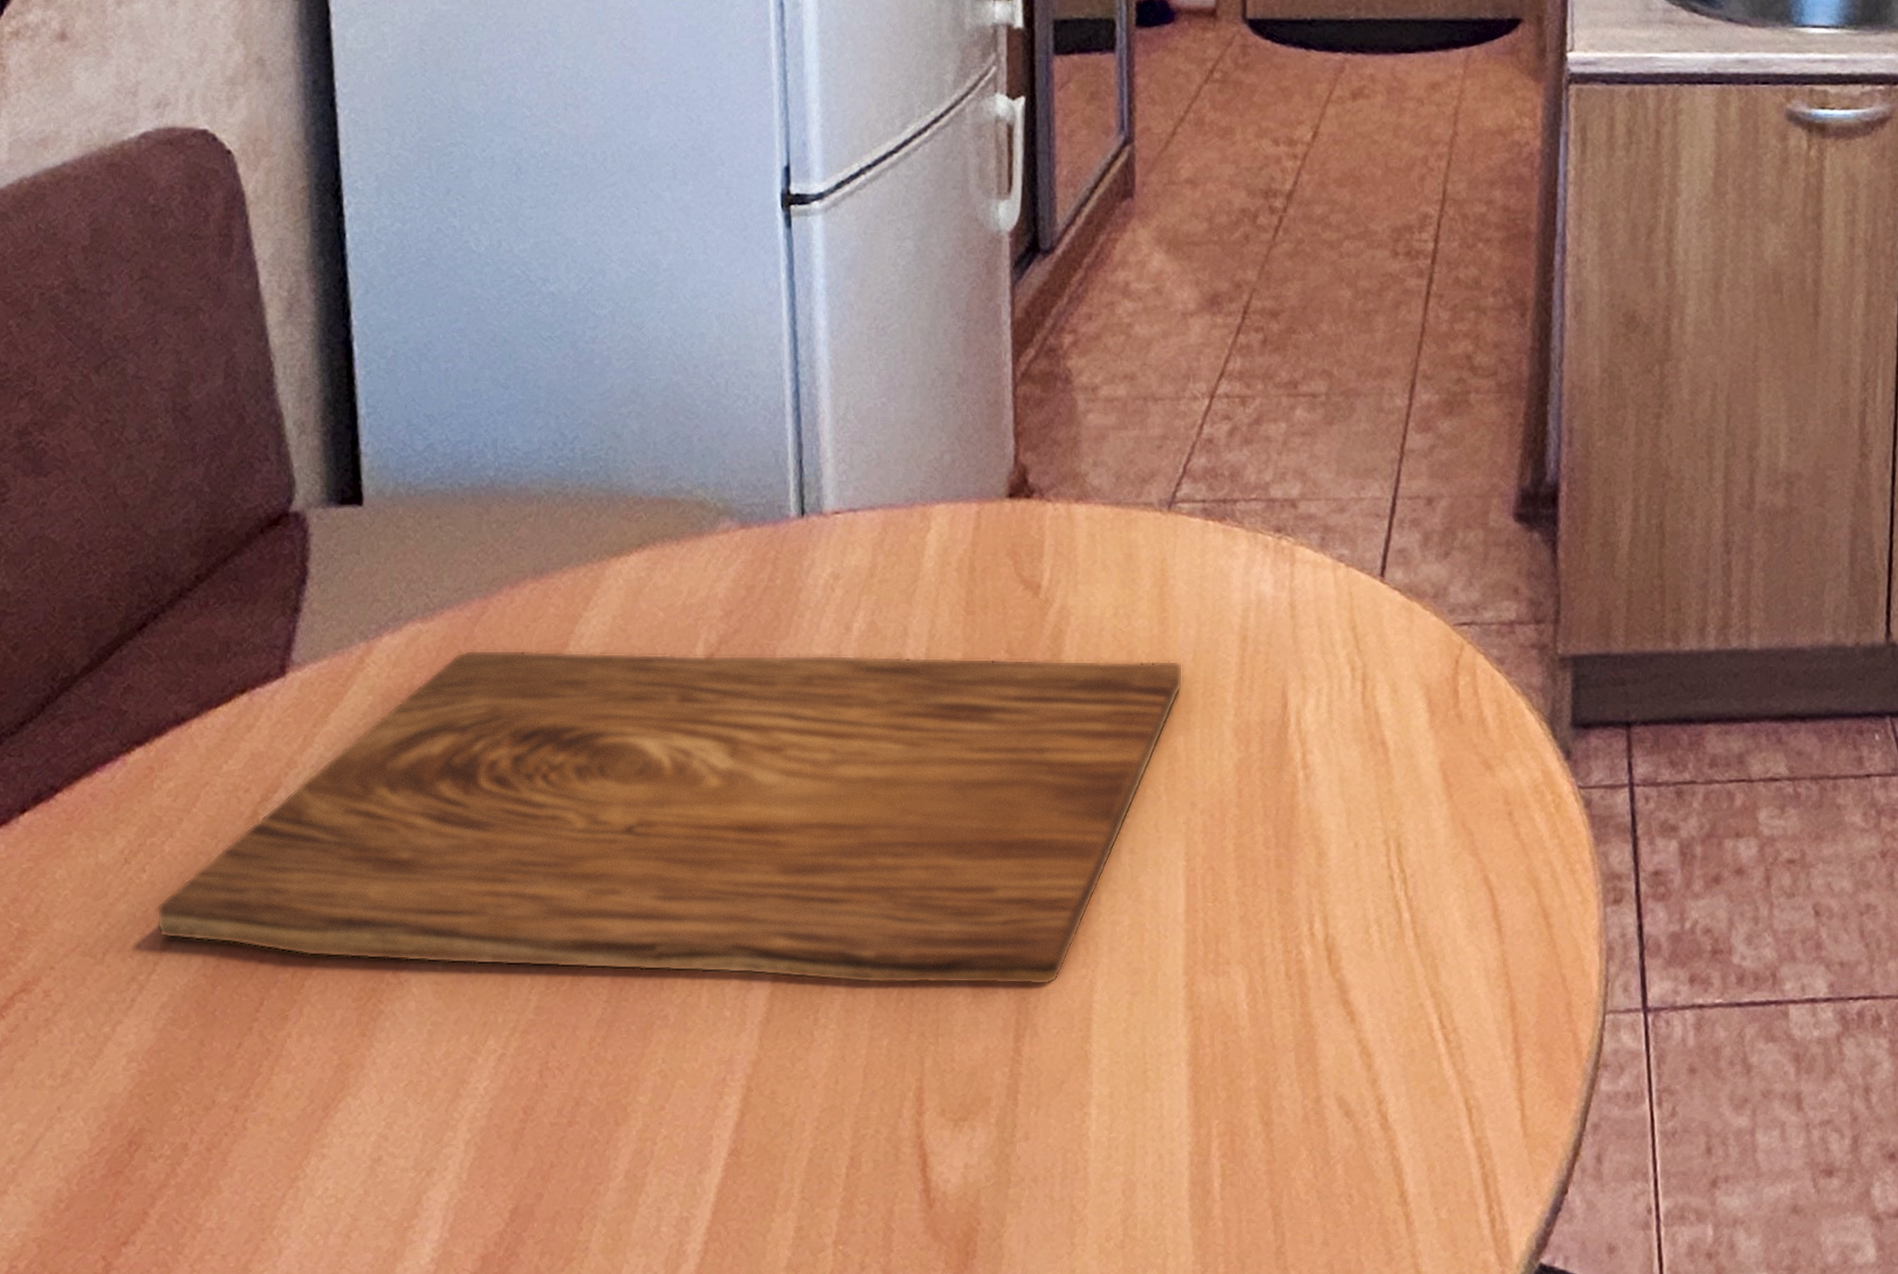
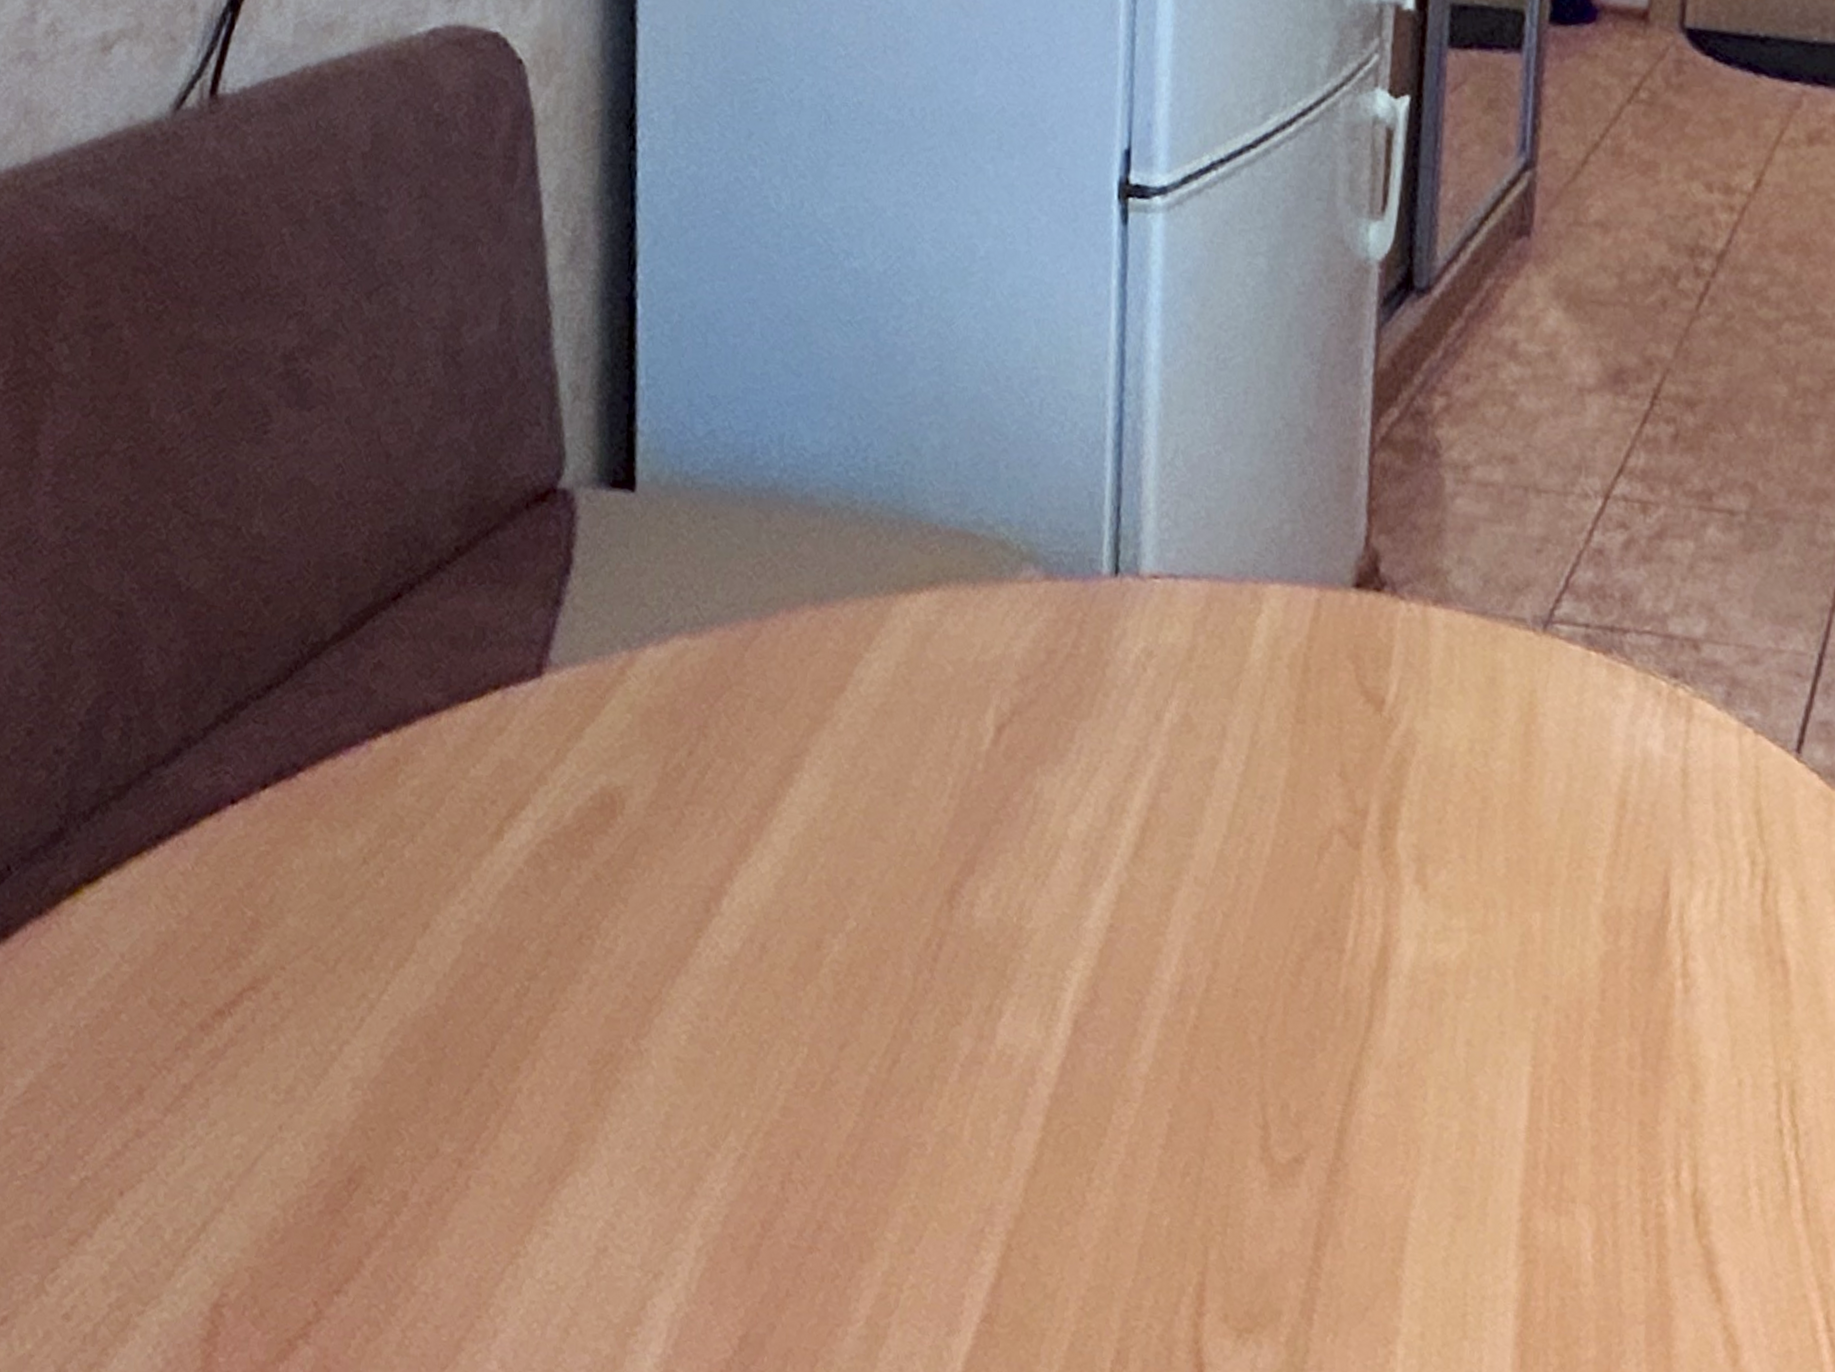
cutting board: present [156,650,1183,985] -> none [391,677,1547,1188]

